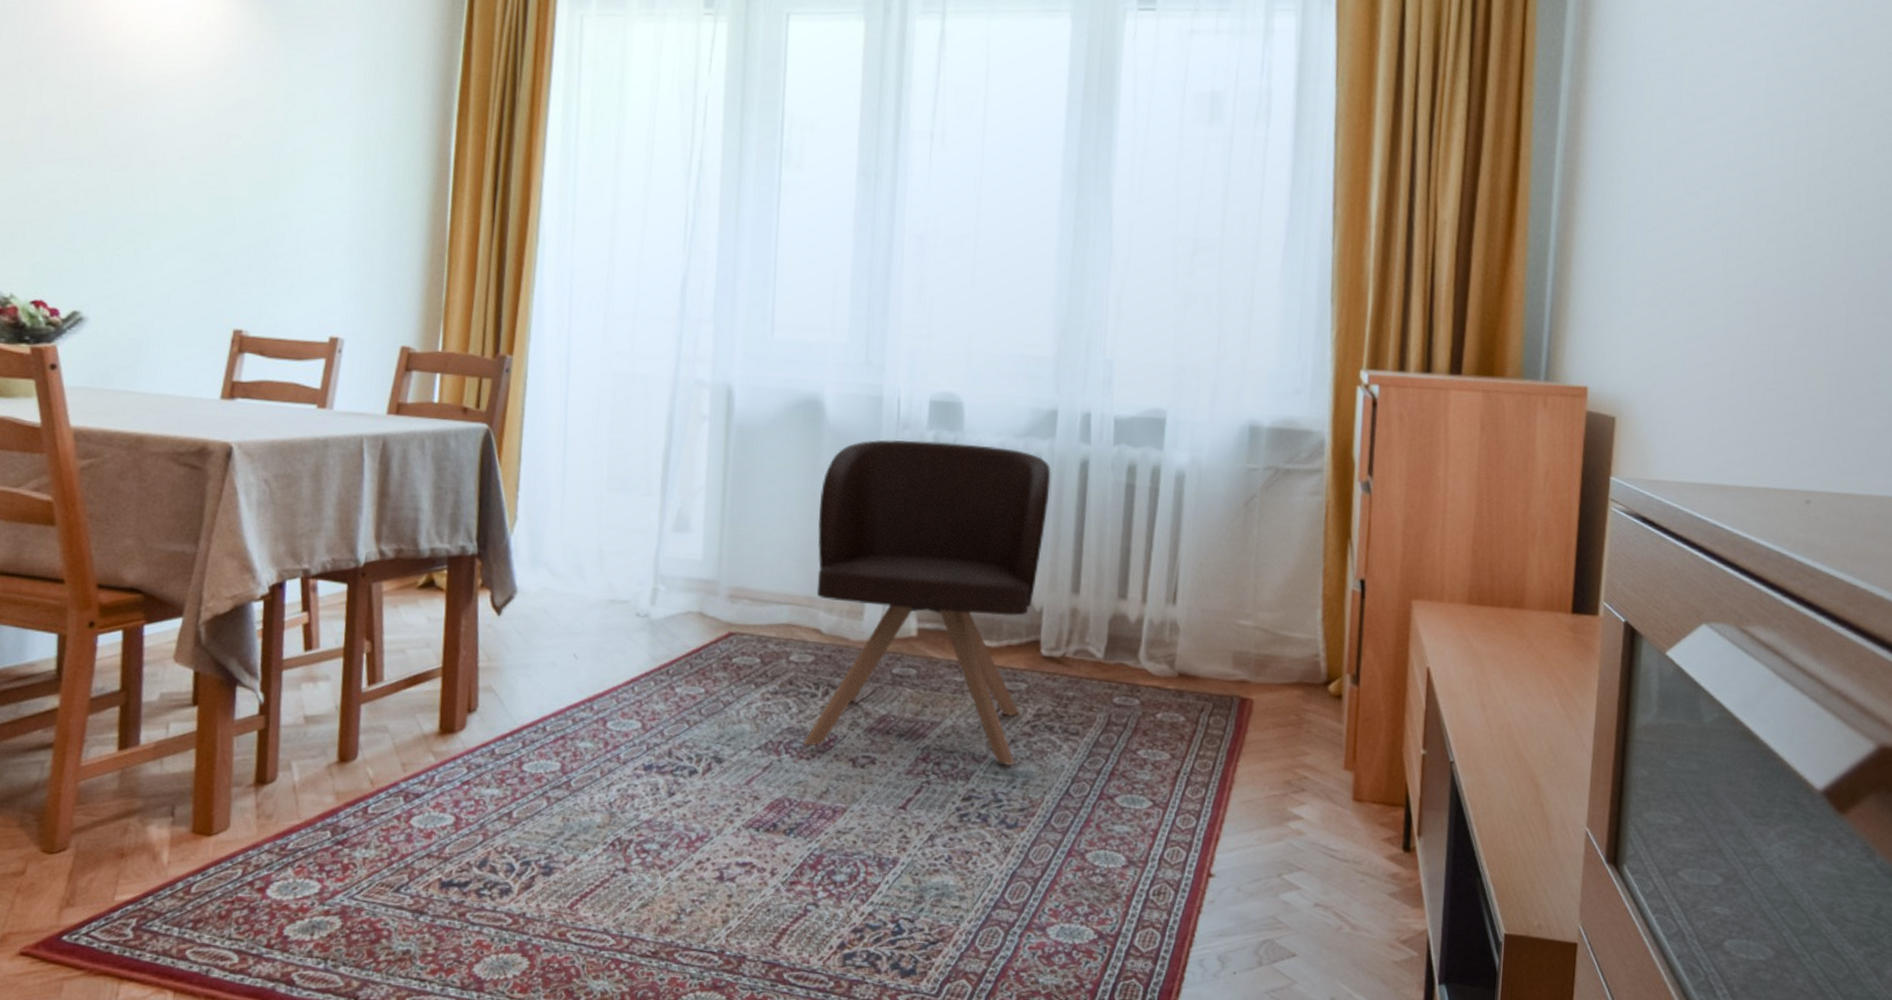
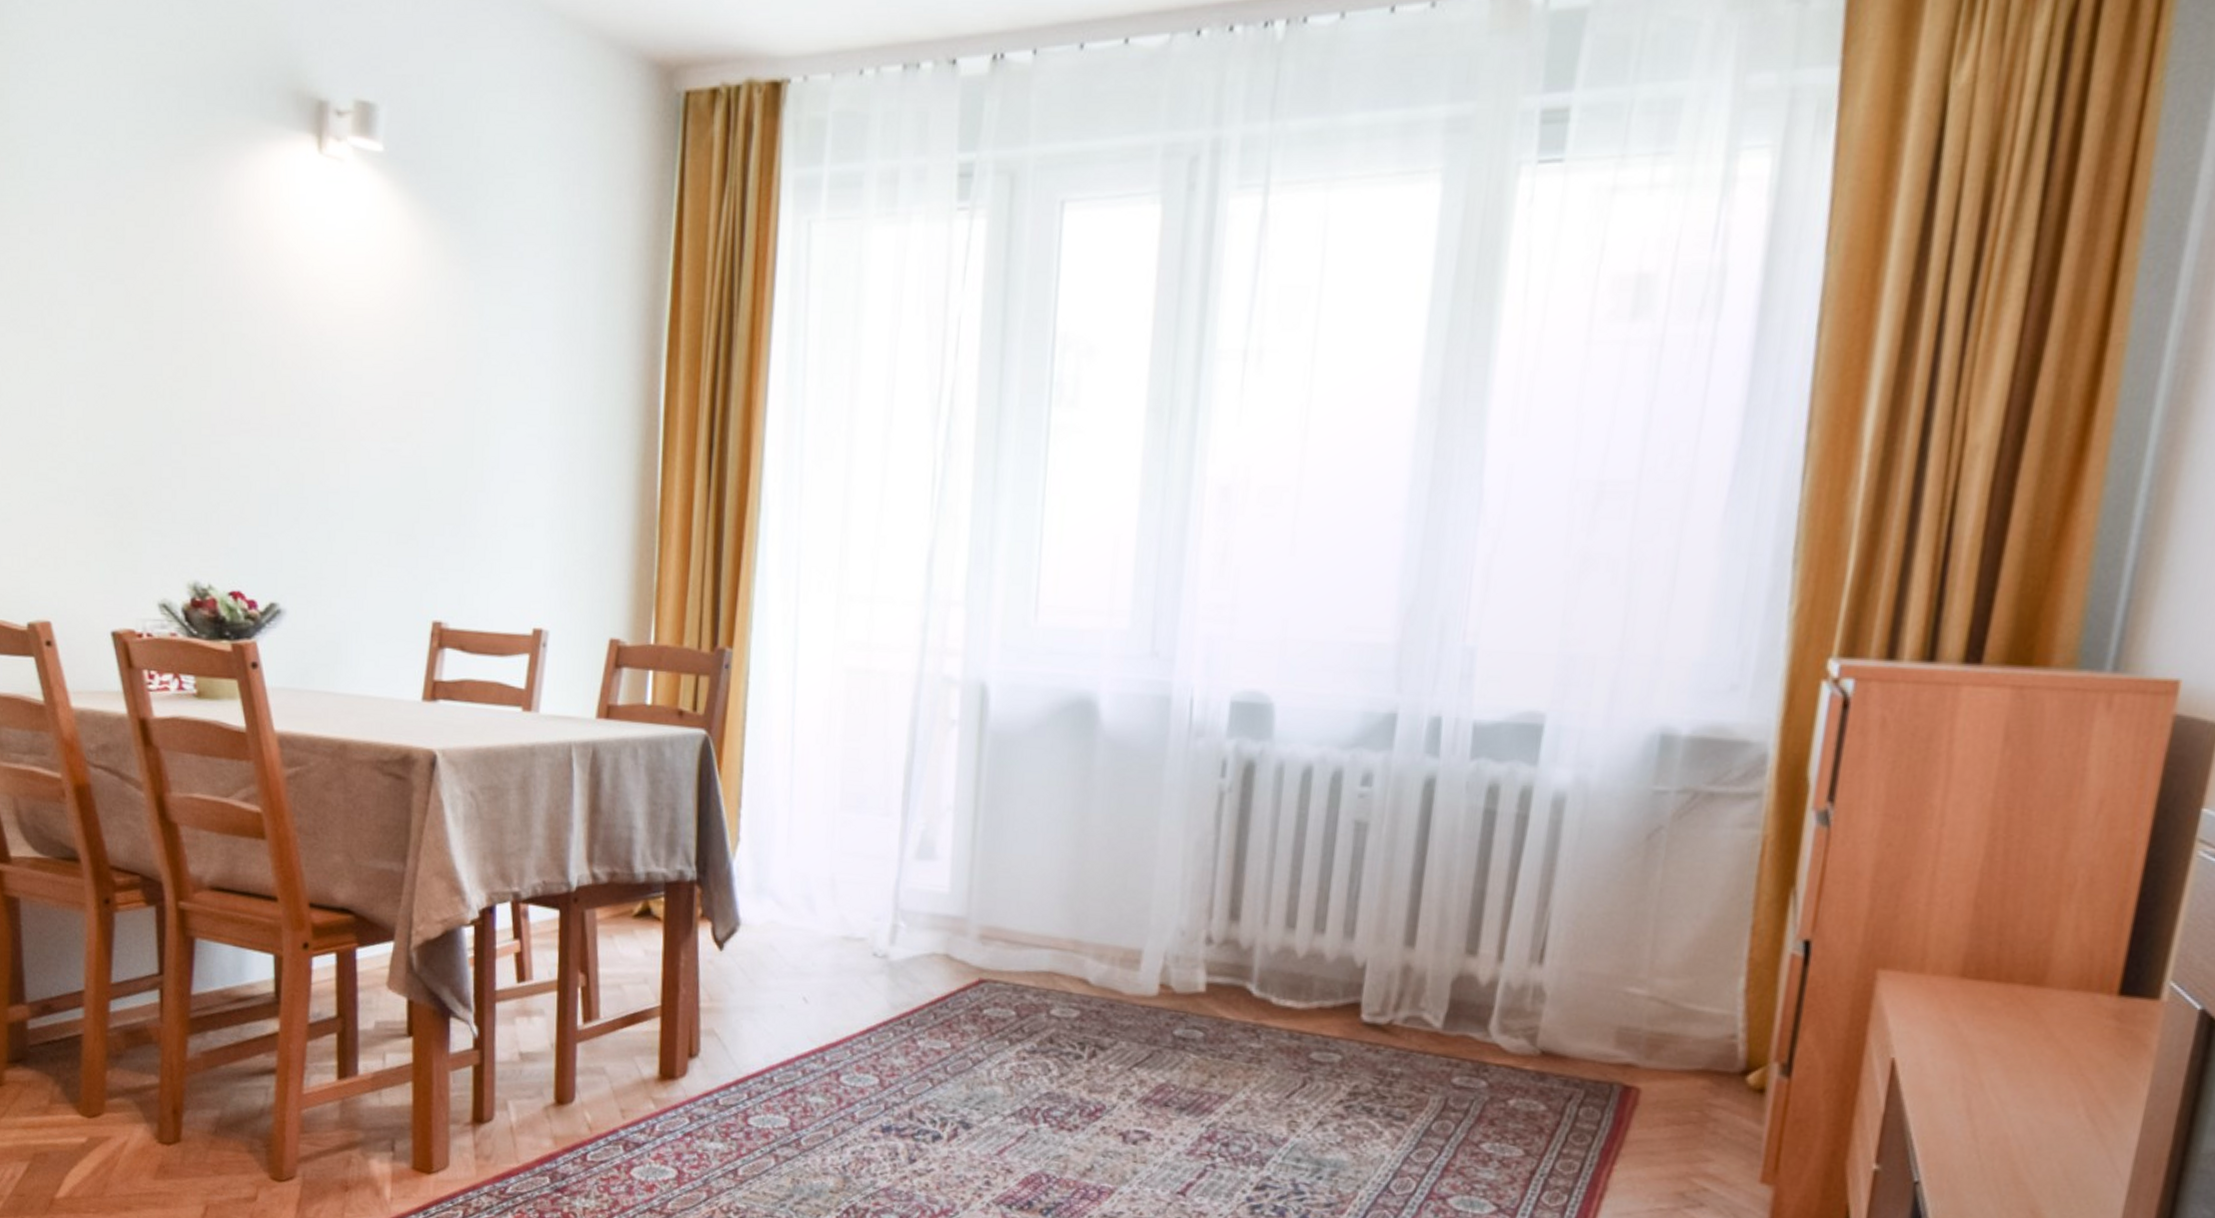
armchair: present [802,439,1051,765] -> none [1064,750,1385,1152]

